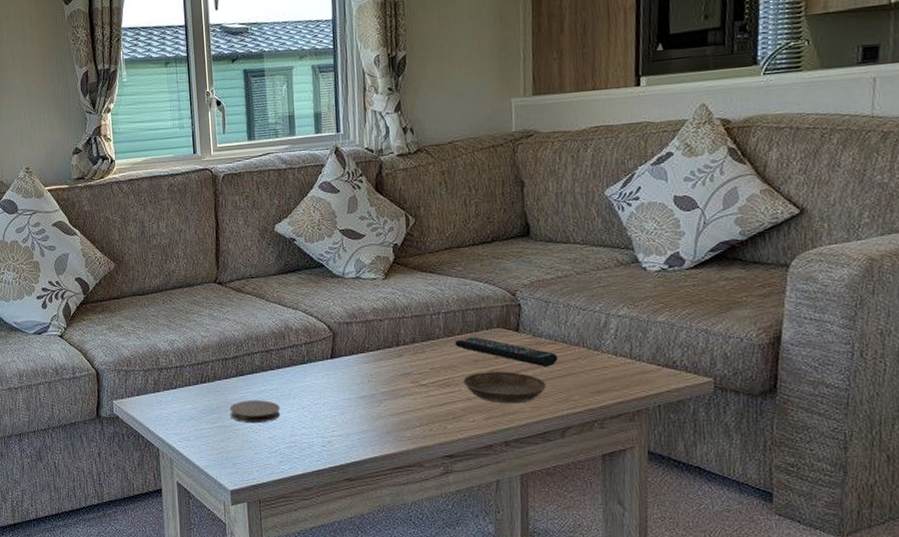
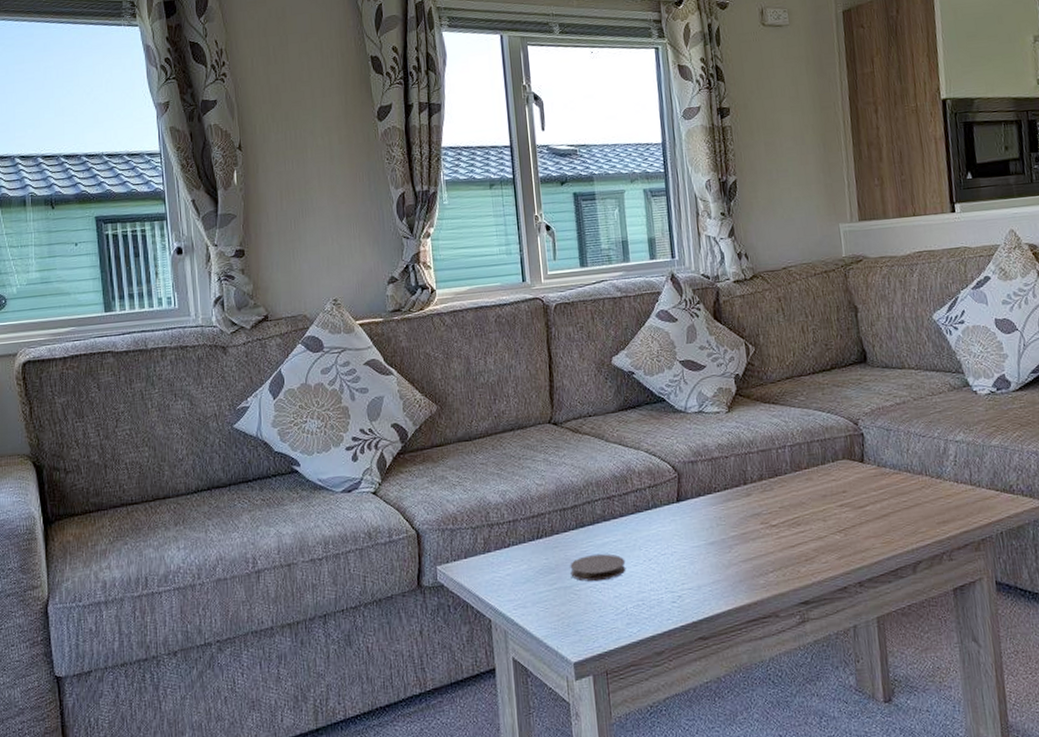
remote control: present [455,336,558,367] -> none [802,469,903,499]
saucer: present [463,371,547,404] -> none [813,505,895,541]

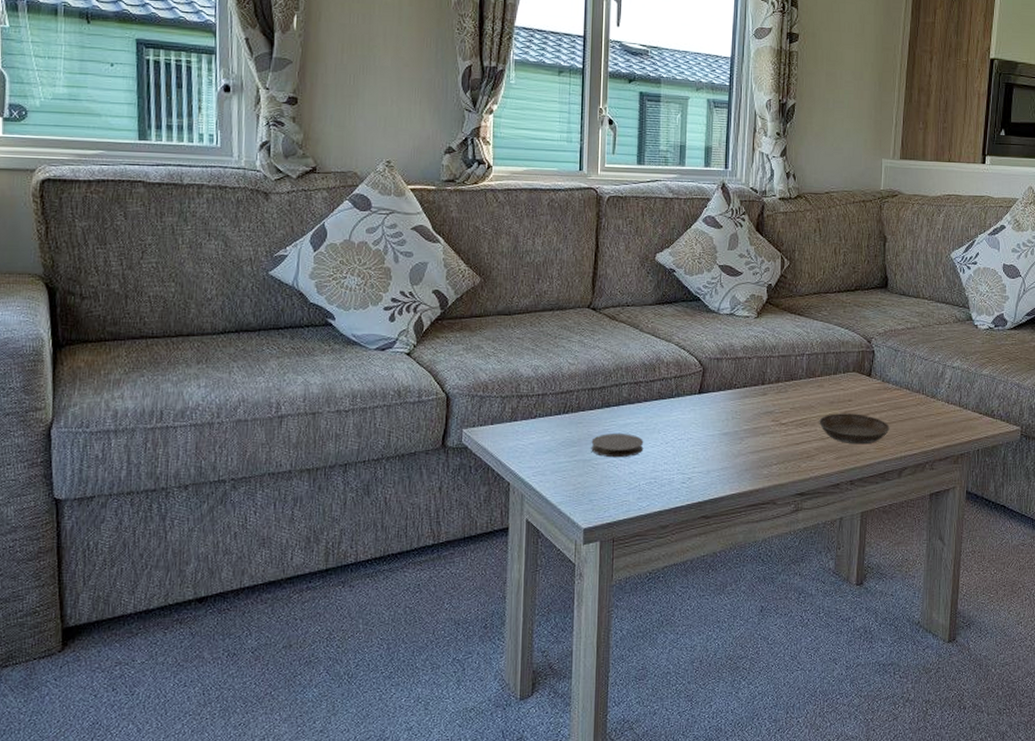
saucer: none [813,505,895,541] -> present [819,413,890,445]

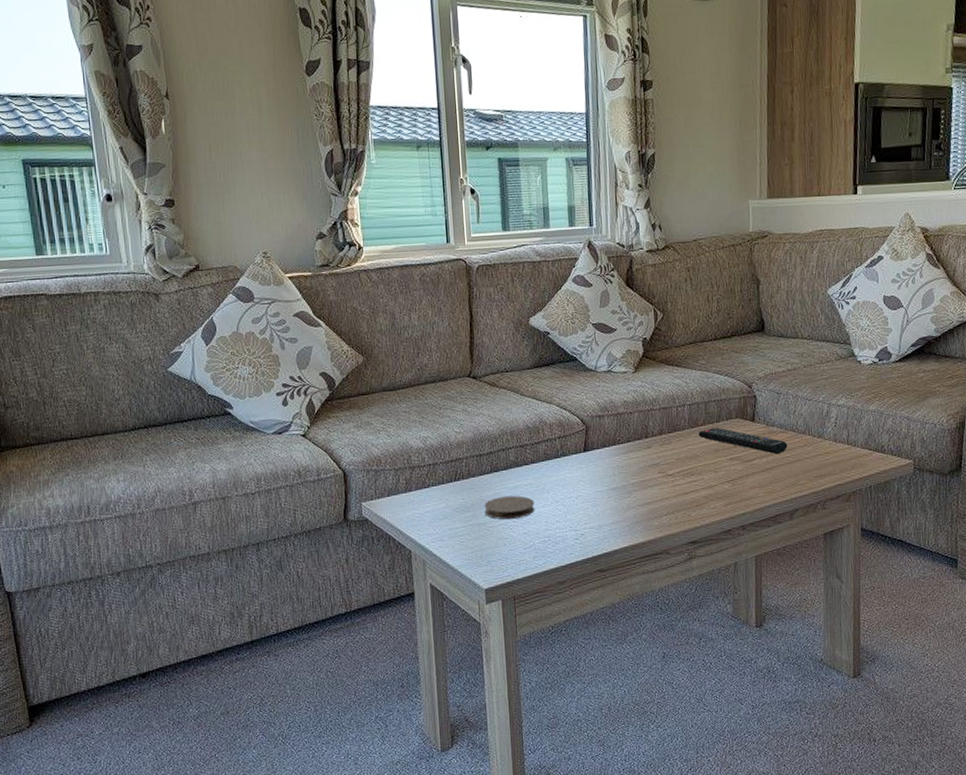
remote control: none [815,379,901,411] -> present [698,427,787,455]
saucer: present [819,413,890,445] -> none [705,459,778,490]

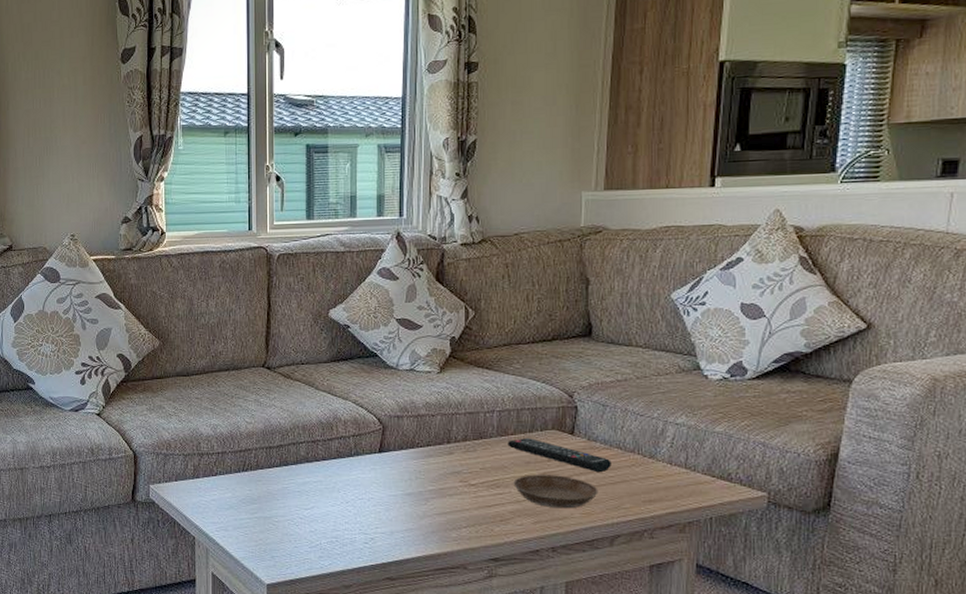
coaster: present [484,495,535,520] -> none [271,492,324,516]
saucer: none [705,459,778,490] -> present [513,474,598,509]

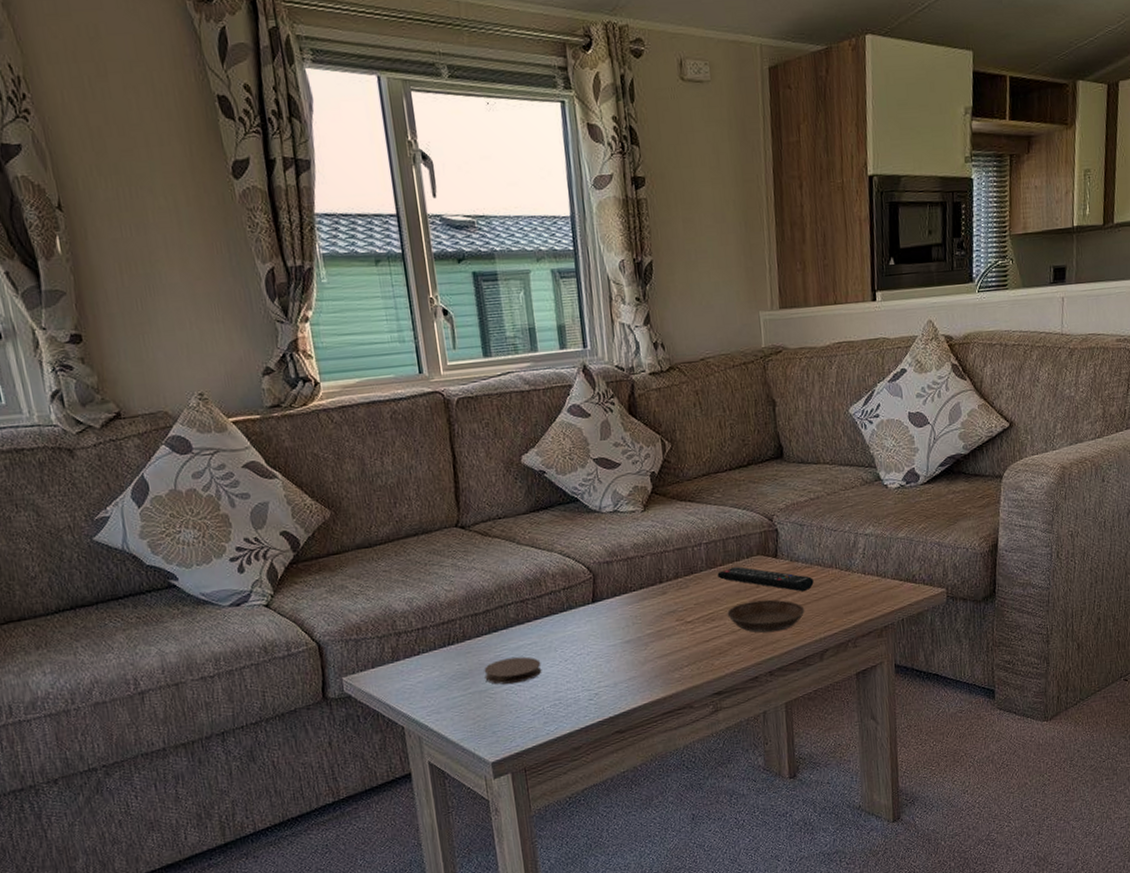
coaster: none [271,492,324,516] -> present [484,656,542,685]

